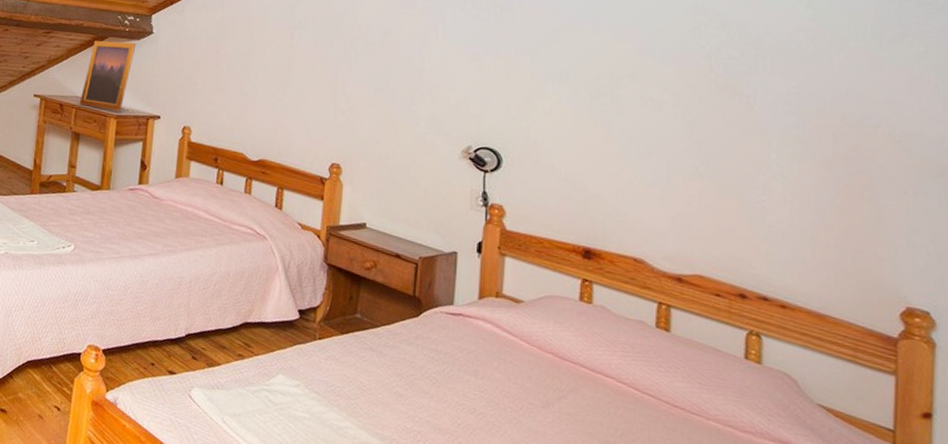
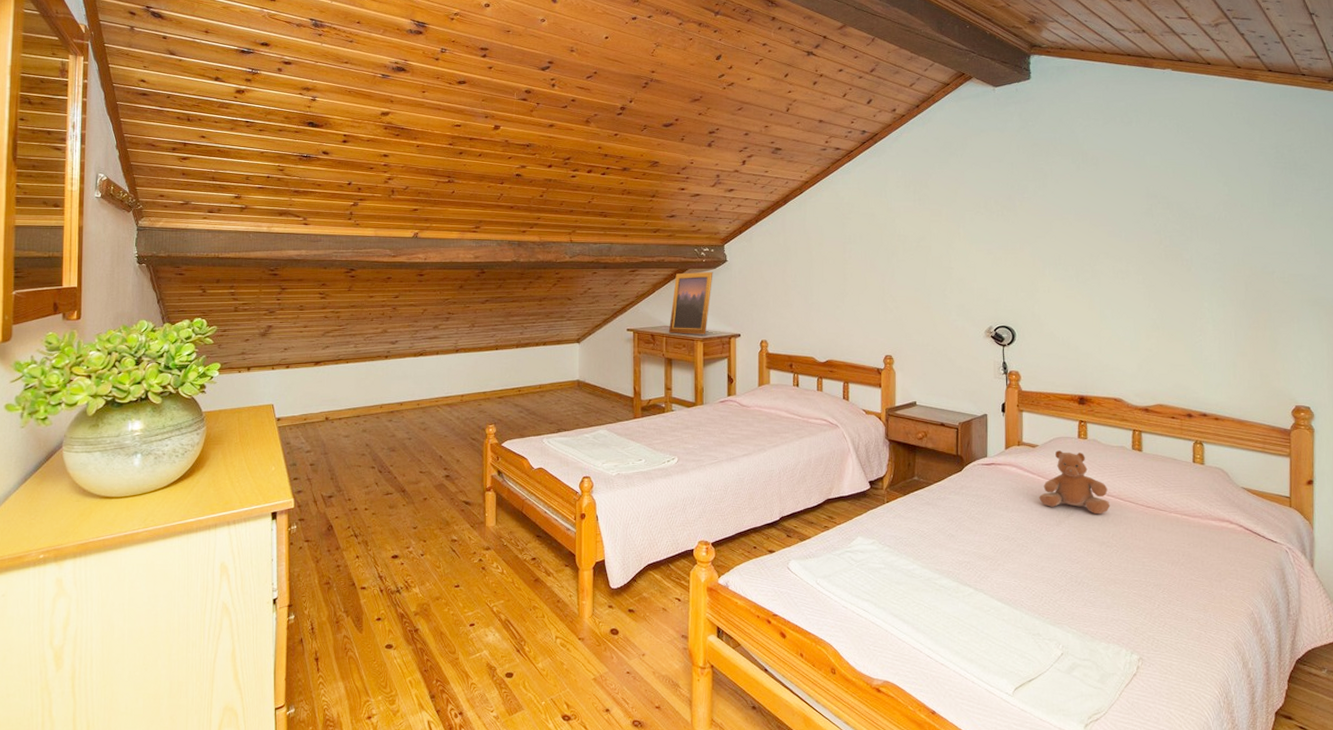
teddy bear: none [520,312,620,404] -> present [1039,450,1111,515]

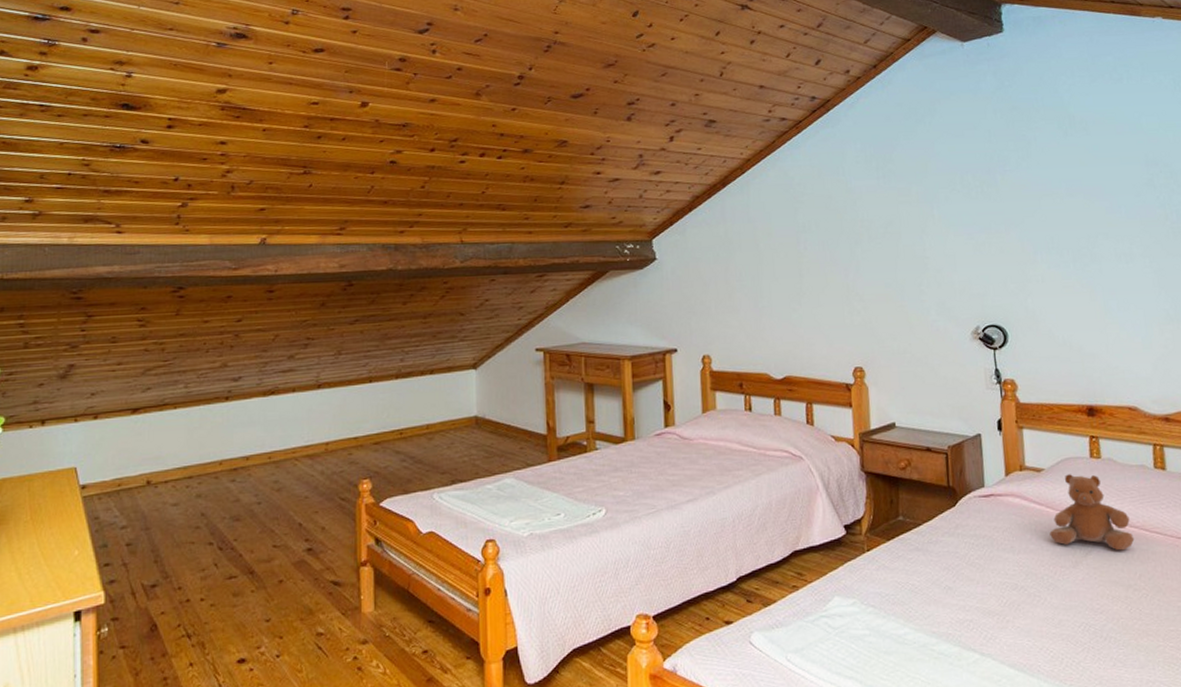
picture frame: present [668,271,713,335] -> none [587,272,640,352]

